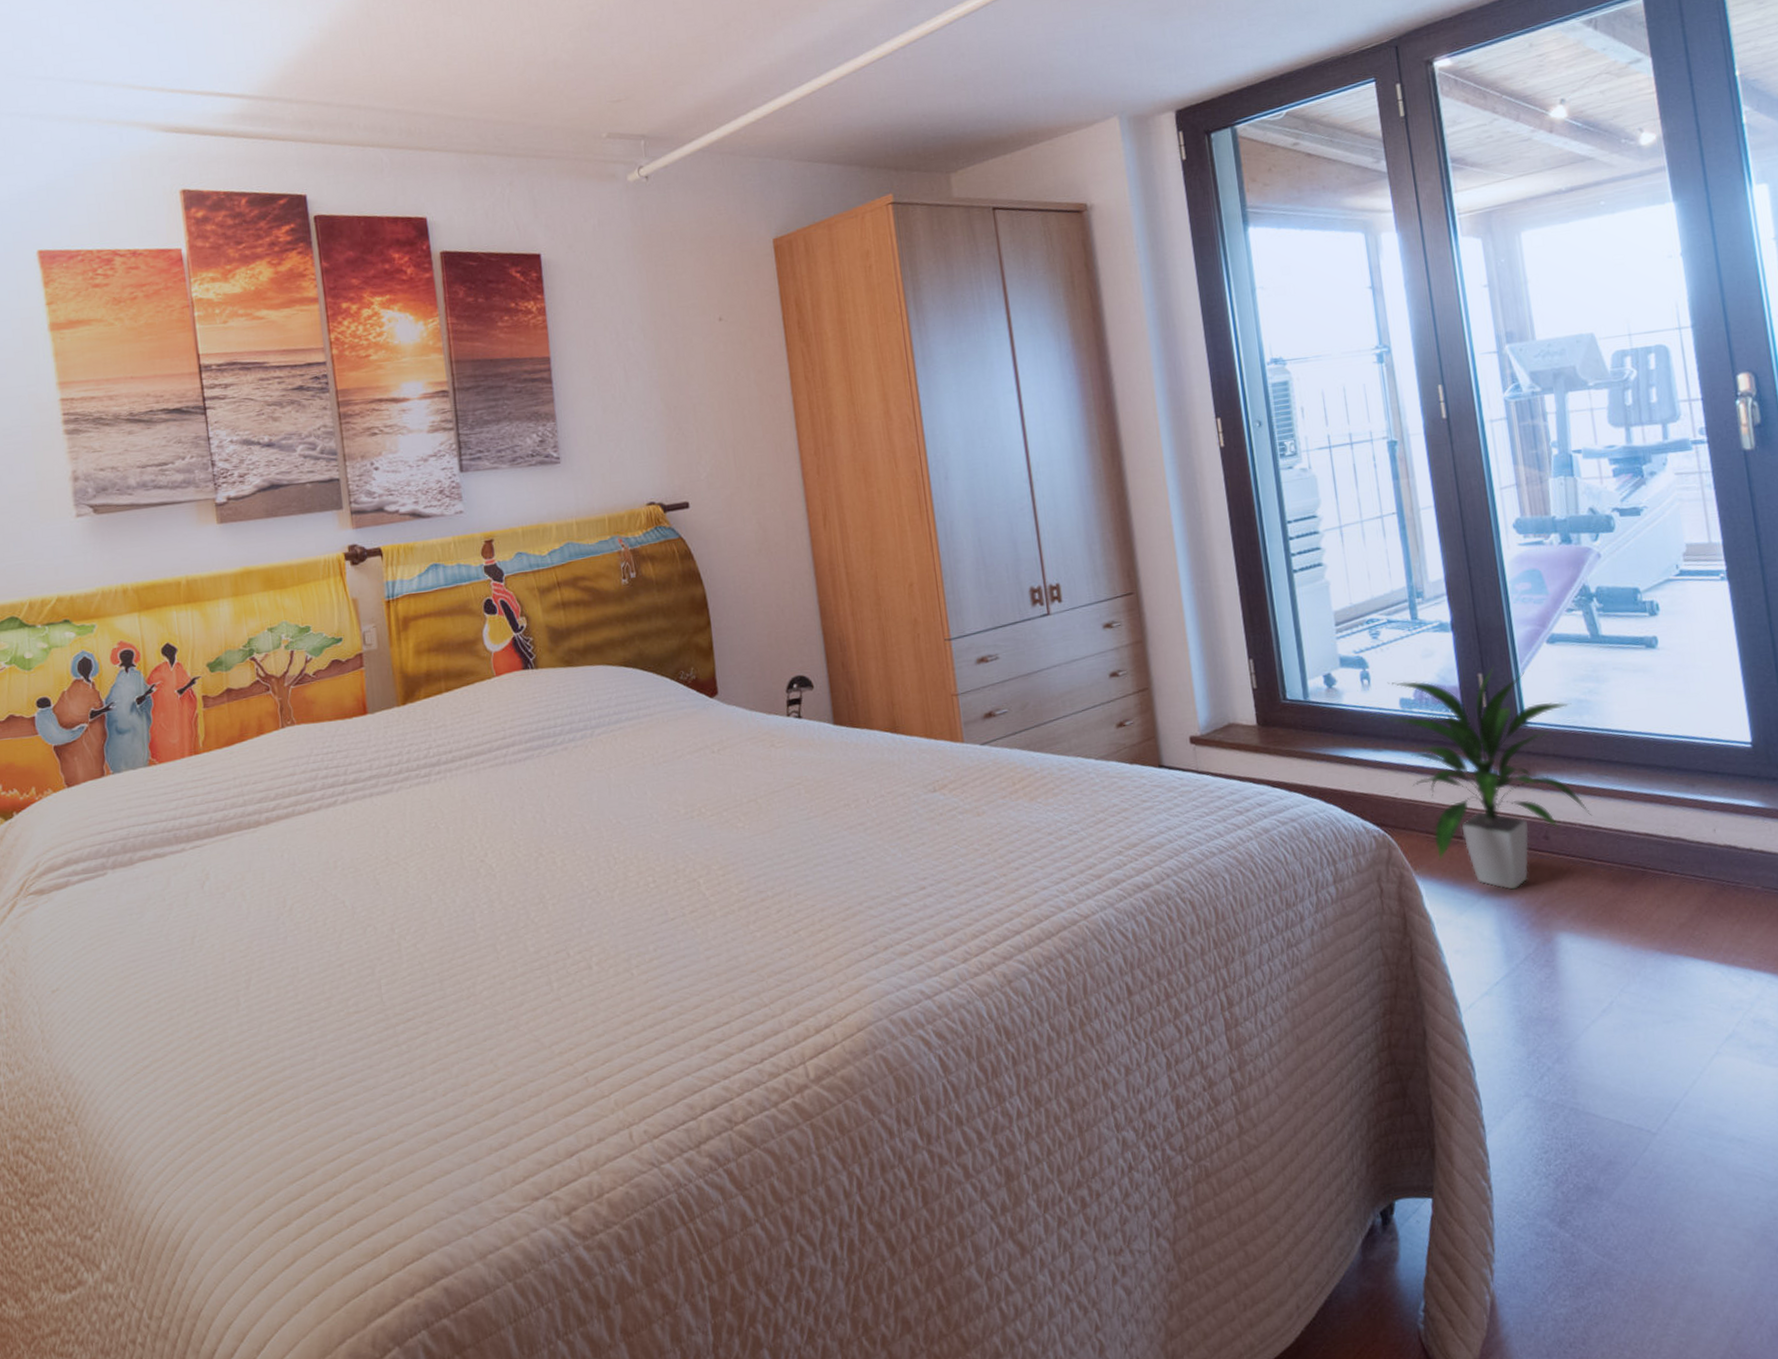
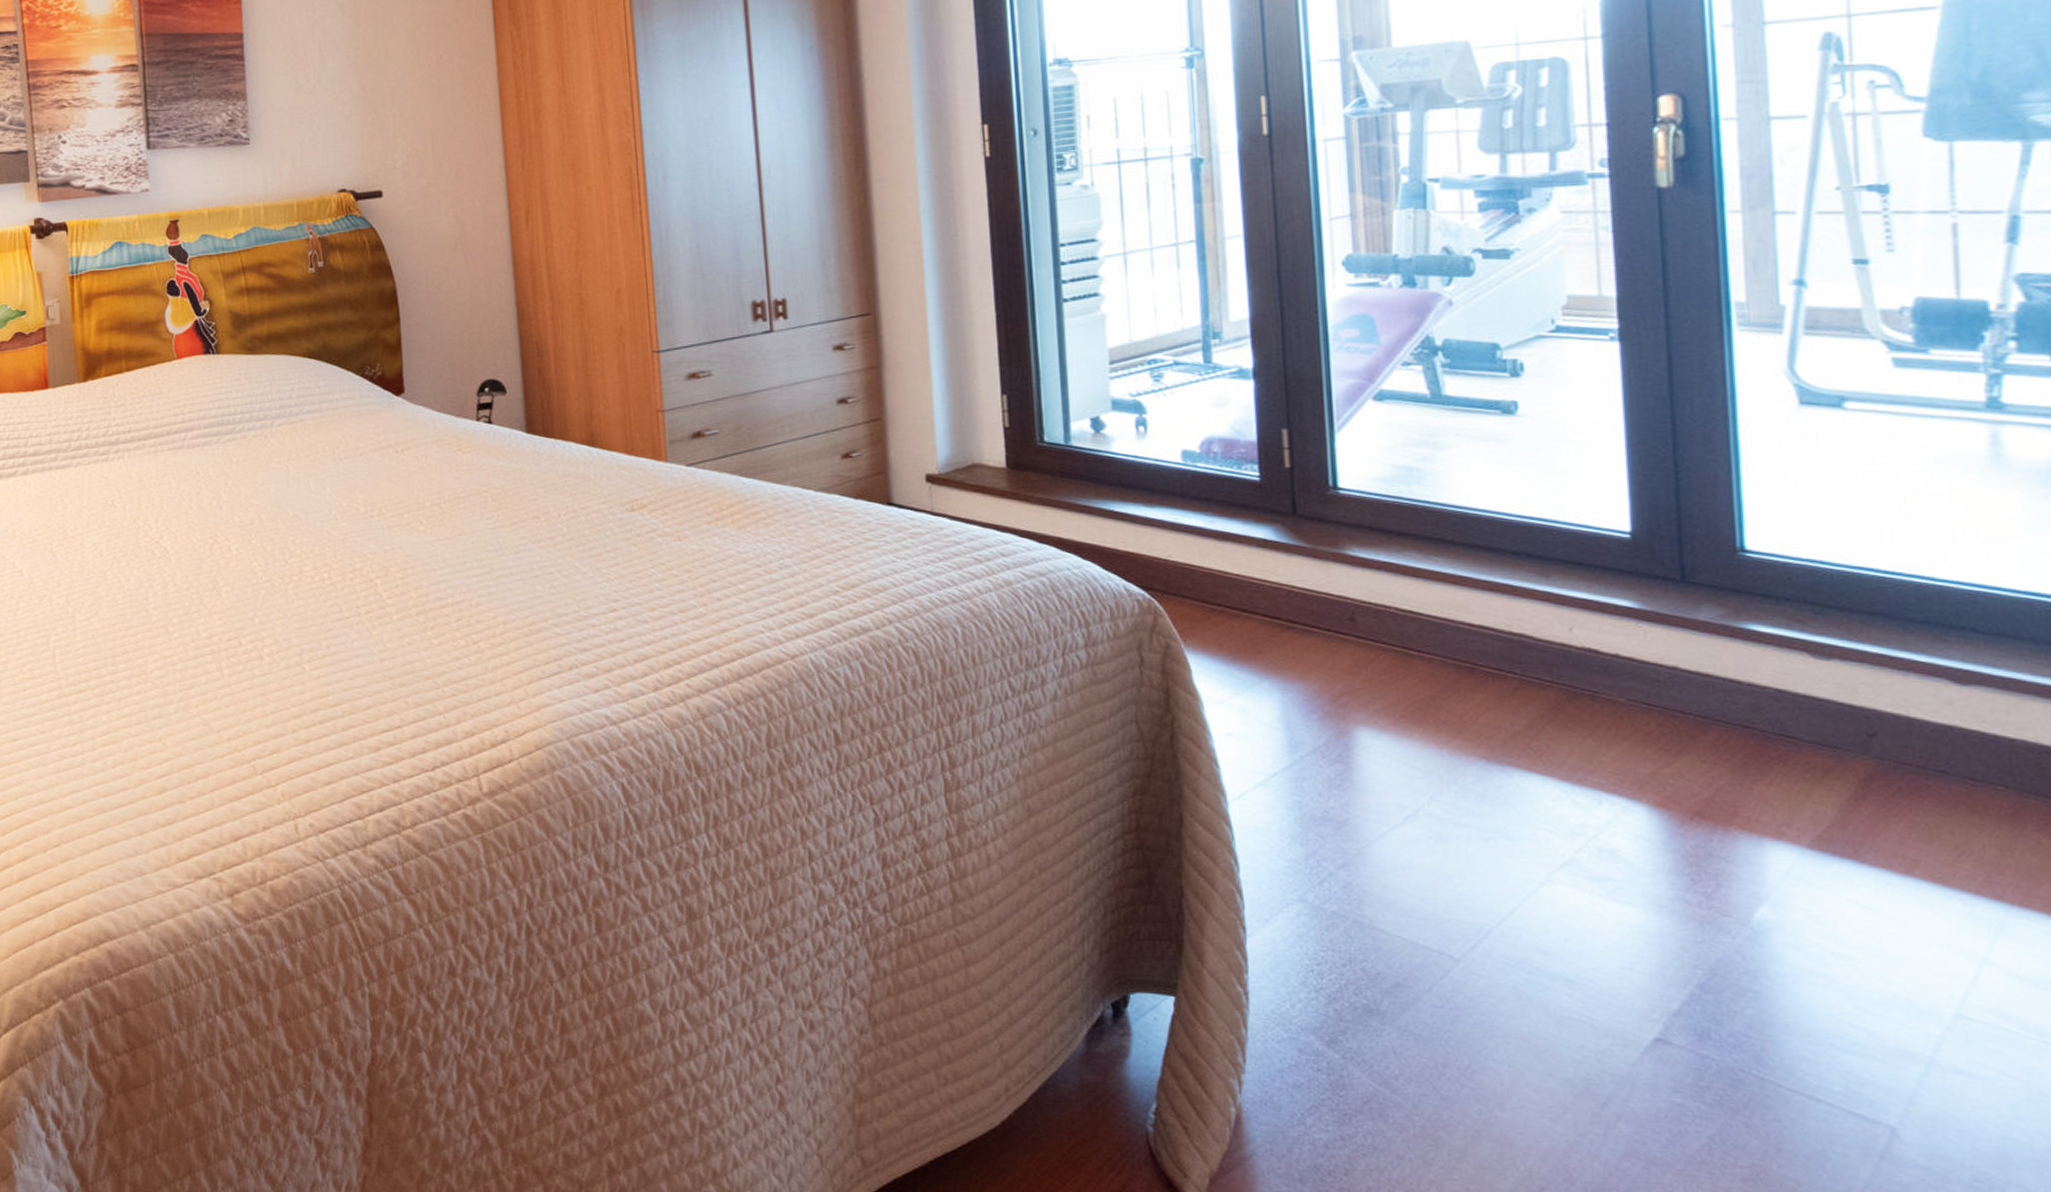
indoor plant: present [1387,667,1592,890] -> none [1167,423,1413,674]

